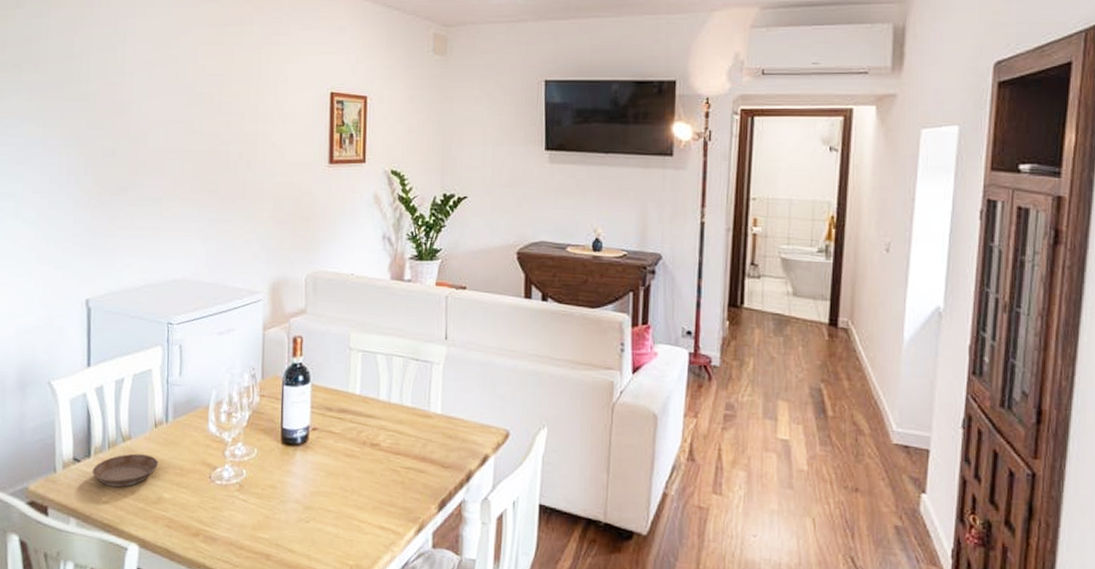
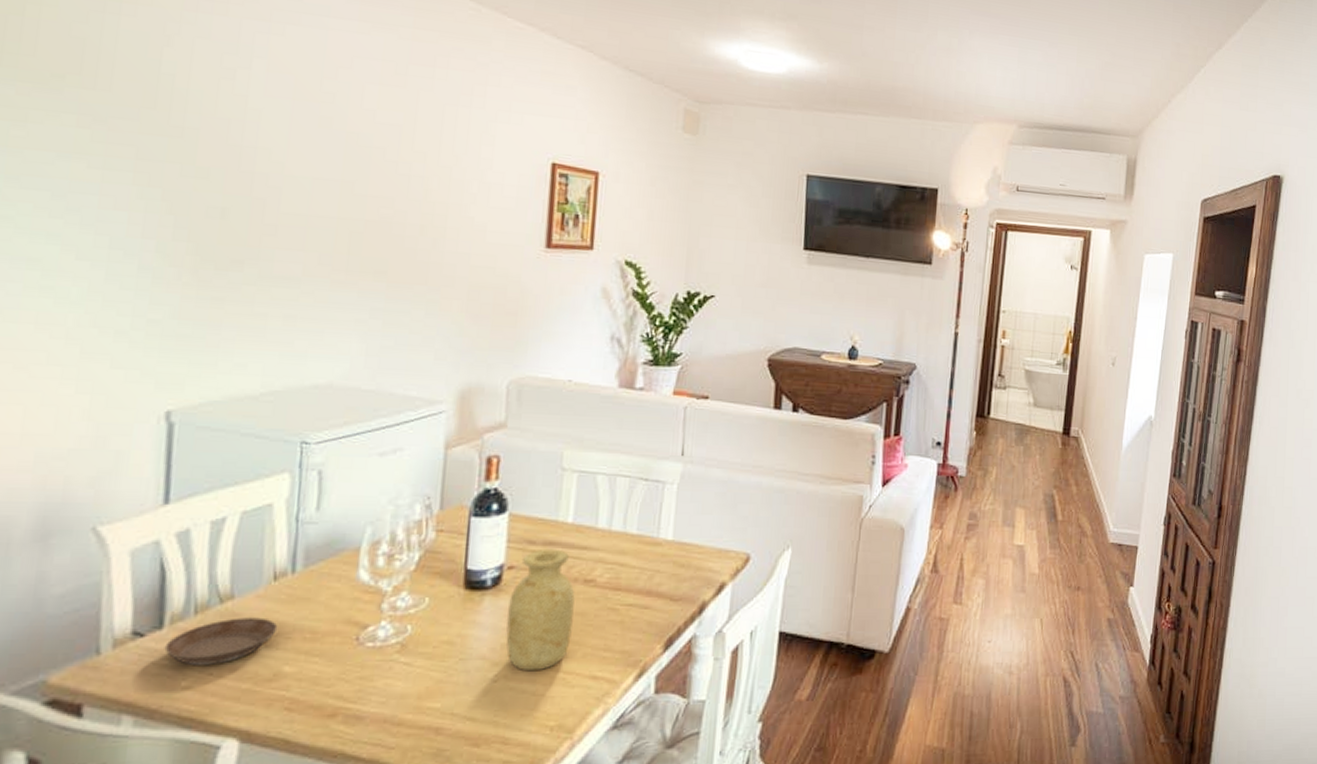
vase: none [313,415,365,518] -> present [506,548,576,672]

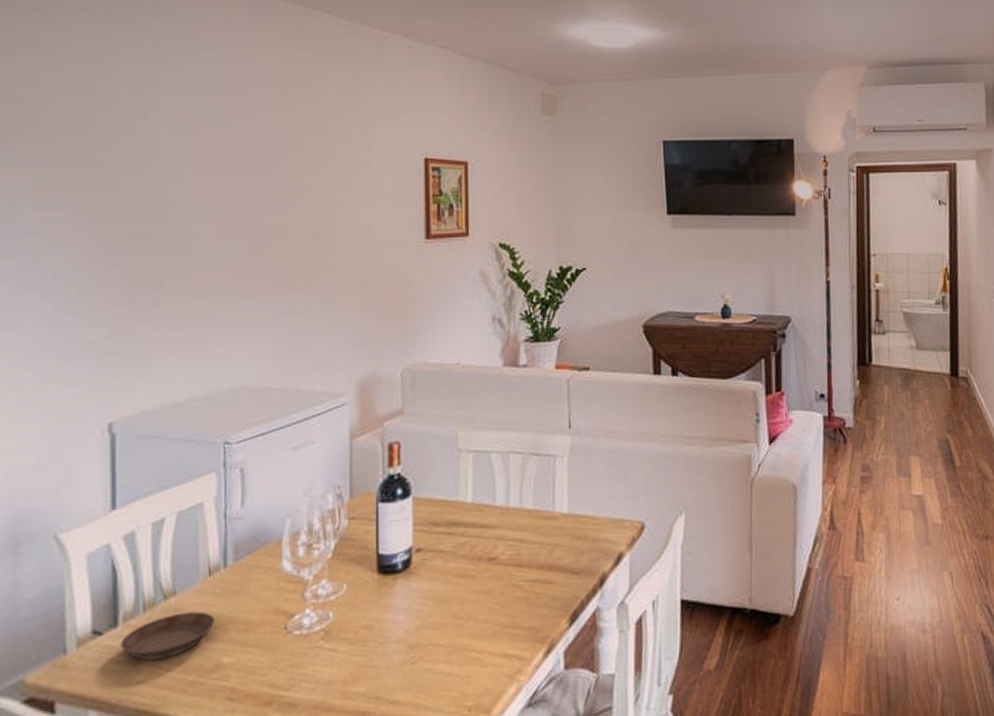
vase: present [506,548,576,672] -> none [418,529,482,653]

